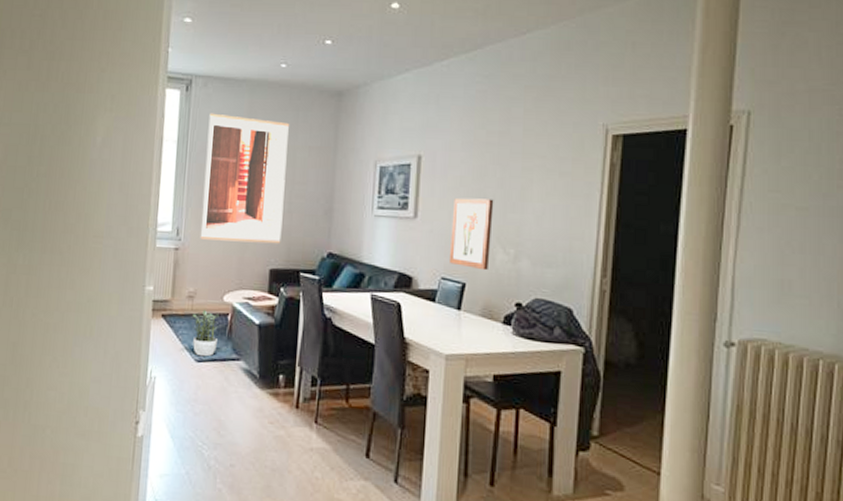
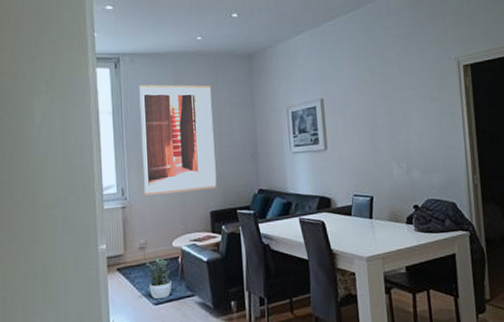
wall art: present [450,198,494,271] -> none [354,126,389,184]

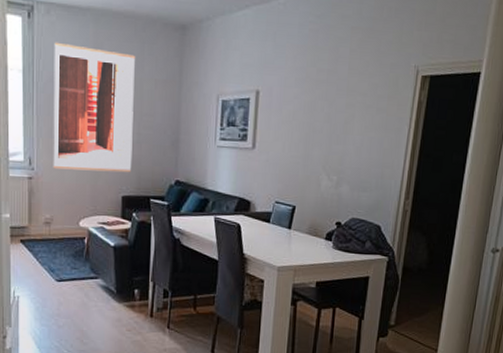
potted plant: present [146,257,172,300] -> none [50,235,76,277]

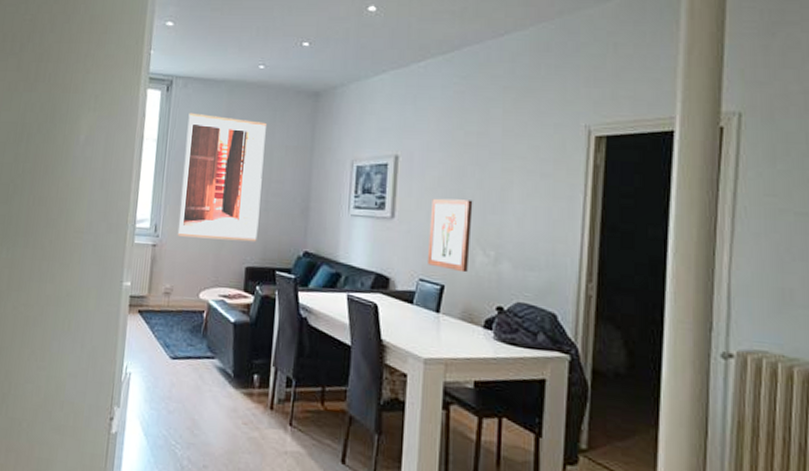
wall art: none [283,130,321,195] -> present [428,198,473,273]

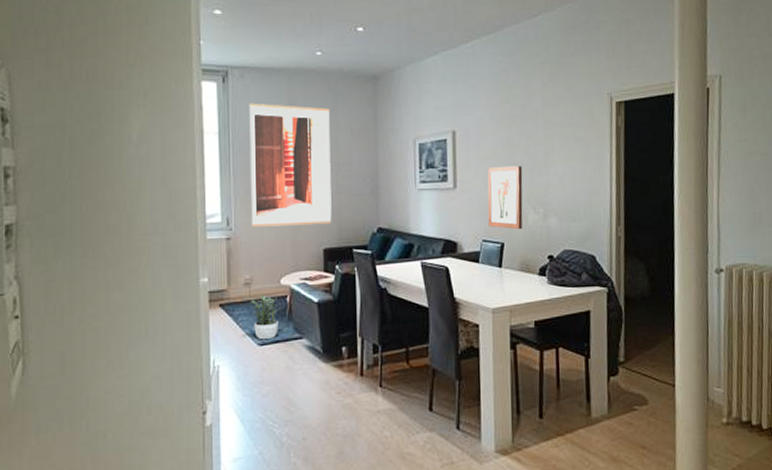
potted plant: none [168,307,195,354] -> present [251,295,278,340]

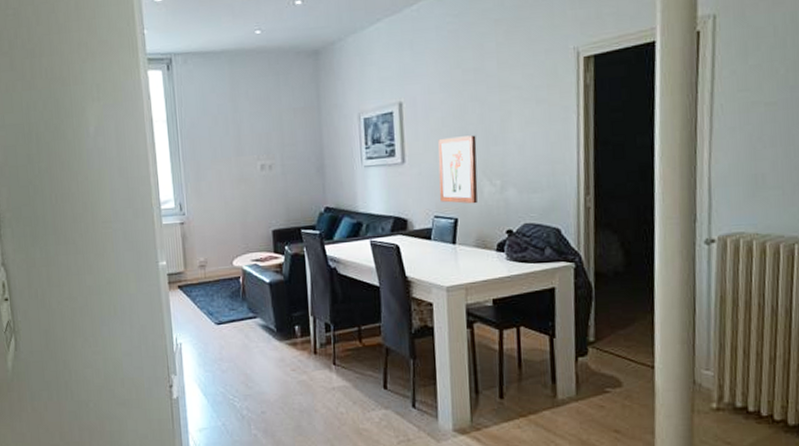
wall art: present [249,103,332,227] -> none [193,88,279,211]
potted plant: present [251,295,278,340] -> none [206,276,233,319]

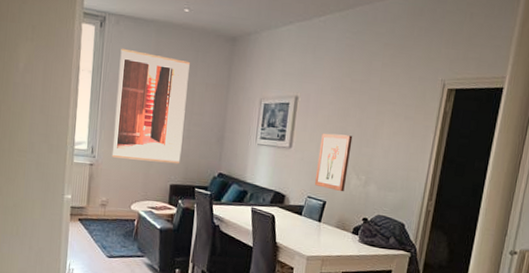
wall art: none [193,88,279,211] -> present [111,48,190,164]

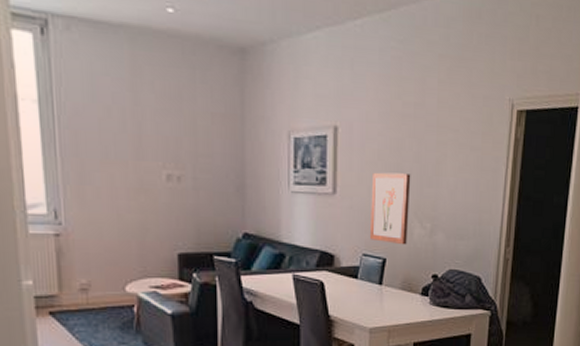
wall art: present [111,48,190,164] -> none [78,65,188,226]

